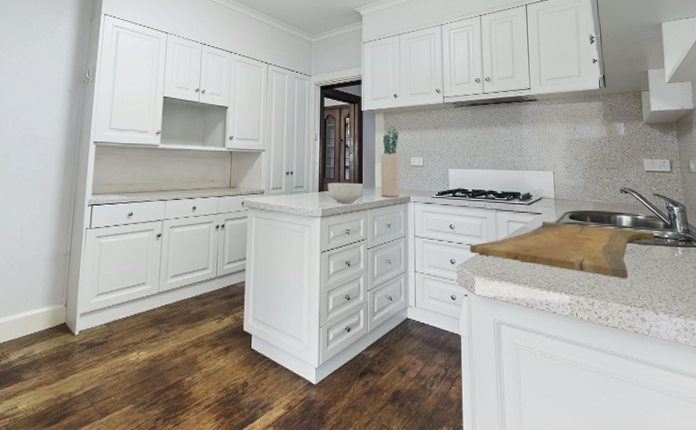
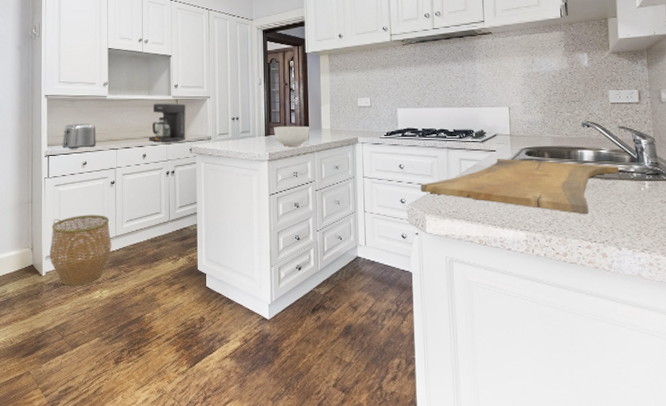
basket: none [84,269,154,347] -> present [49,215,112,286]
toaster: none [107,172,146,200] -> present [62,123,96,150]
coffee maker: none [199,154,240,195] -> present [148,103,186,142]
vase: present [380,126,400,197] -> none [326,67,347,139]

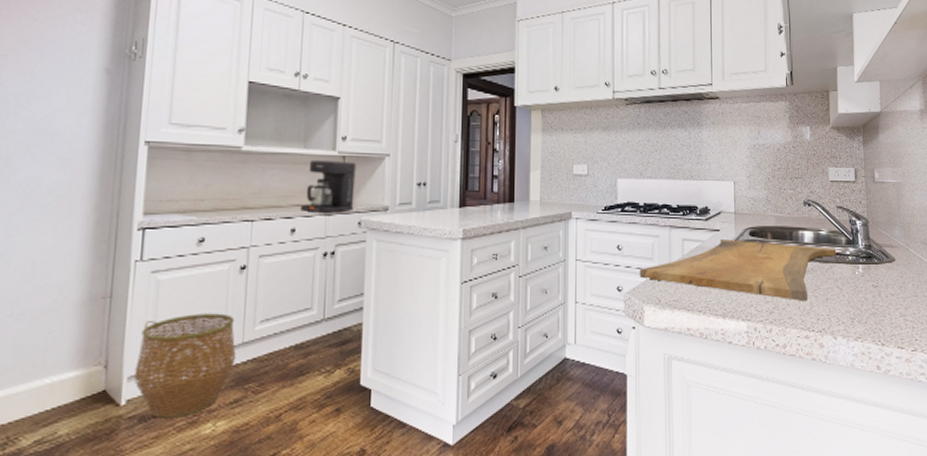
toaster: present [62,123,96,150] -> none [167,183,223,221]
bowl: present [273,125,310,147] -> none [470,195,516,222]

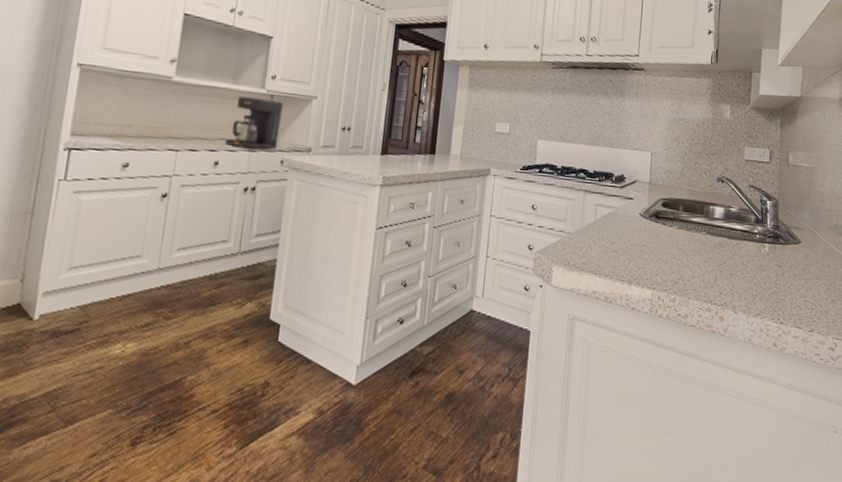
basket: present [134,313,236,419] -> none [48,236,152,336]
cutting board: present [639,239,837,302] -> none [551,208,745,275]

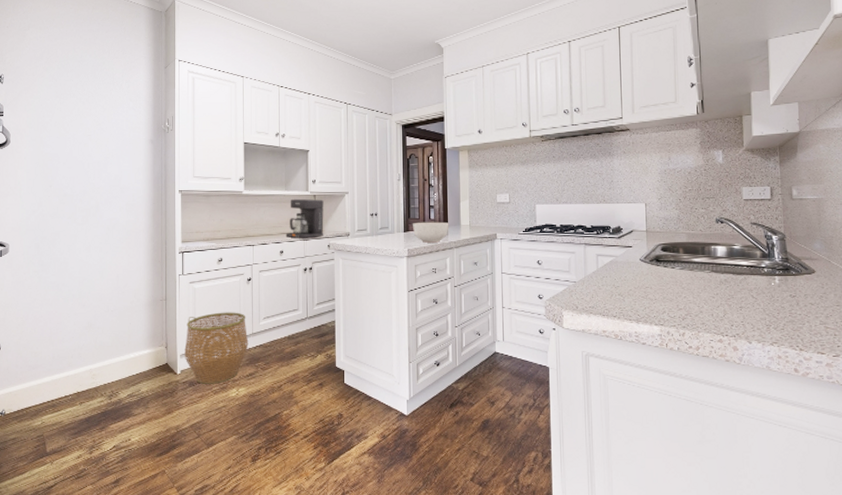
basket: none [48,236,152,336] -> present [184,312,249,384]
bowl: none [392,144,437,172] -> present [412,222,449,243]

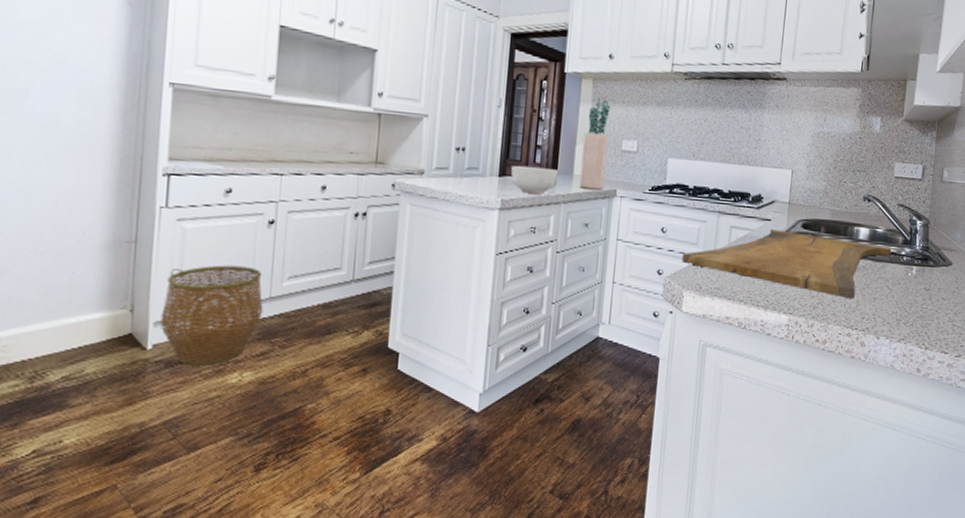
coffee maker: present [285,198,324,239] -> none [331,115,392,173]
vase: none [465,163,486,235] -> present [579,97,611,190]
cutting board: none [558,254,751,309] -> present [682,229,892,299]

